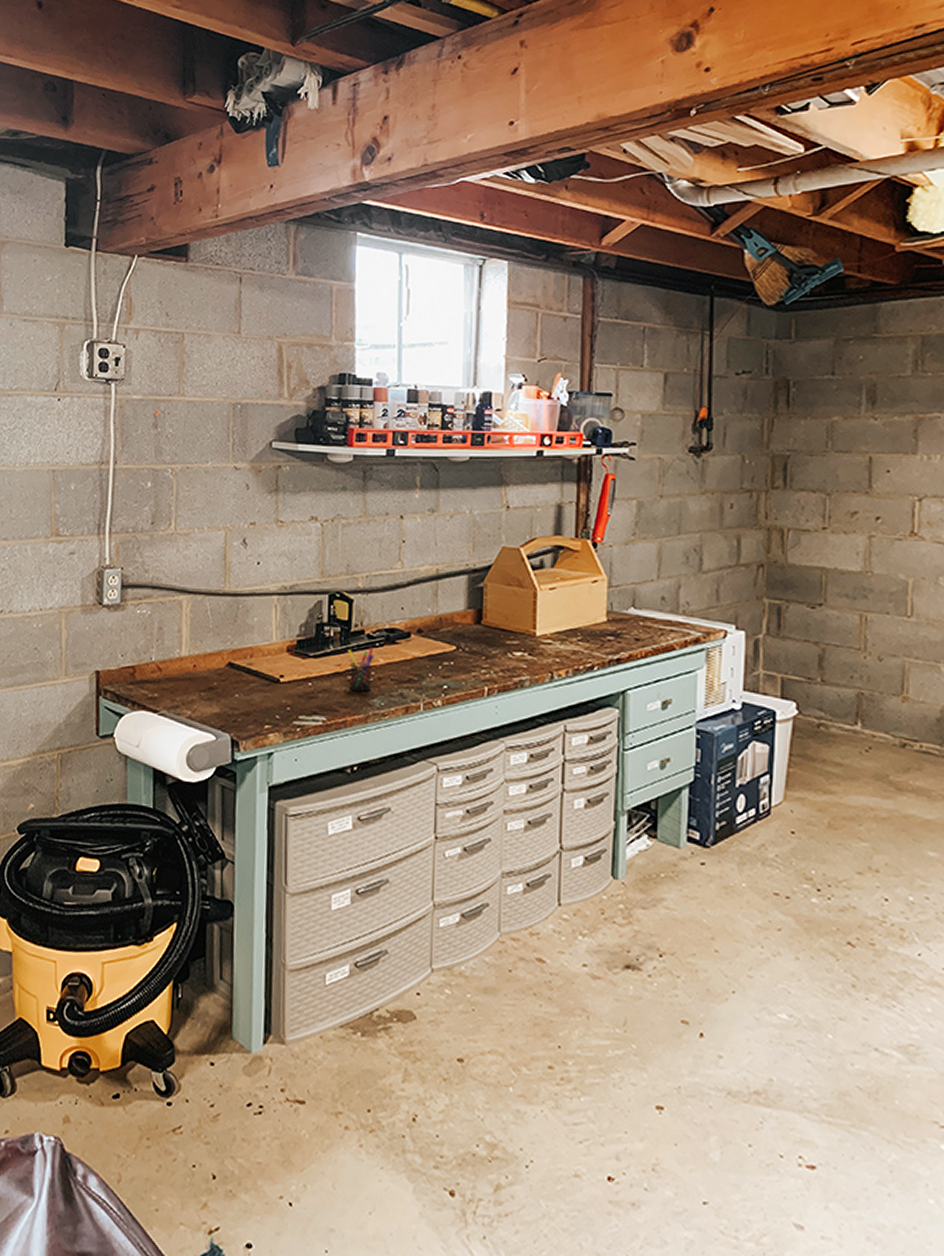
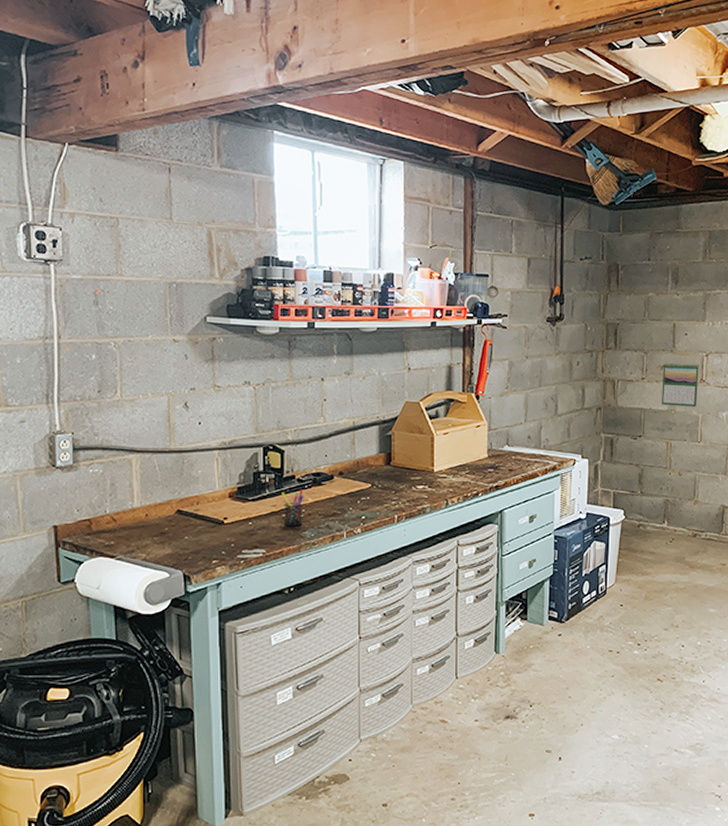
calendar: none [851,508,908,569] -> present [661,363,699,407]

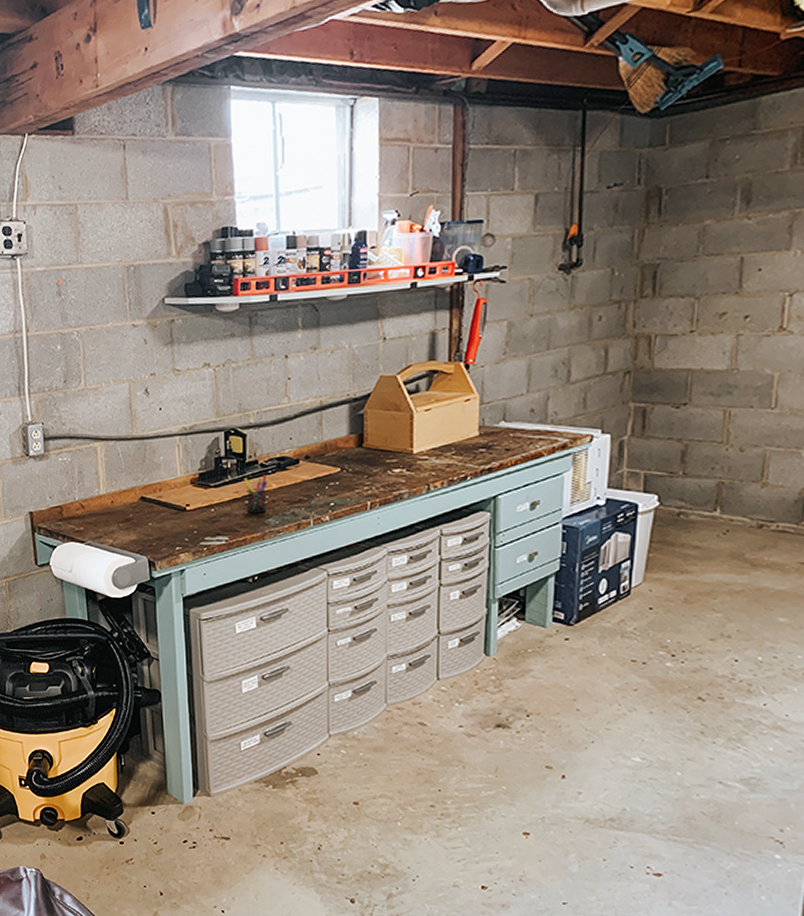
calendar: present [661,363,699,407] -> none [717,306,777,365]

